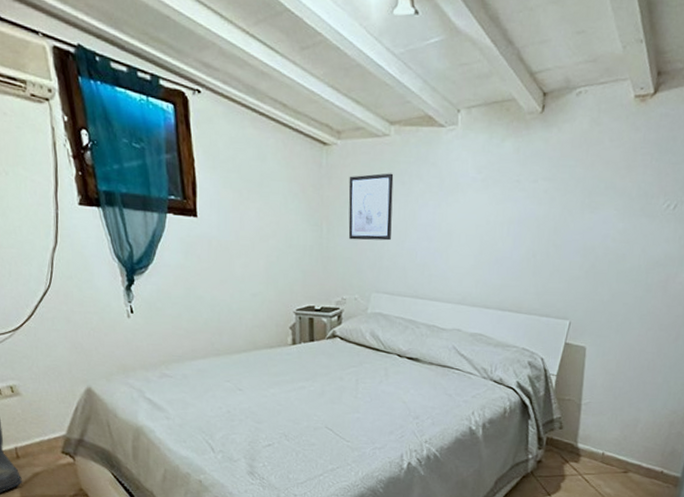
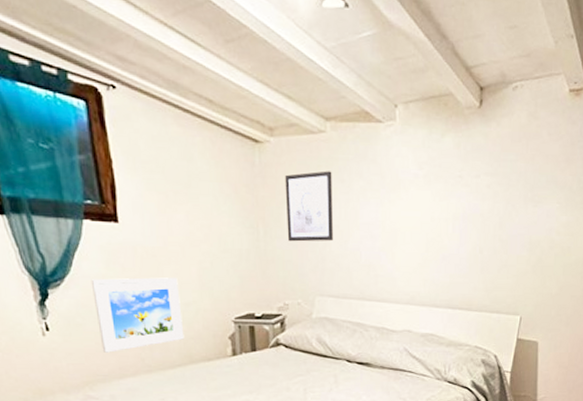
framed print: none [171,268,250,336] -> present [91,277,185,353]

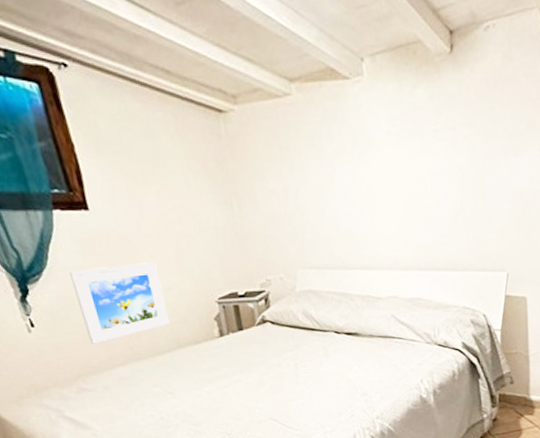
wall art: present [285,171,333,242] -> none [253,136,310,215]

